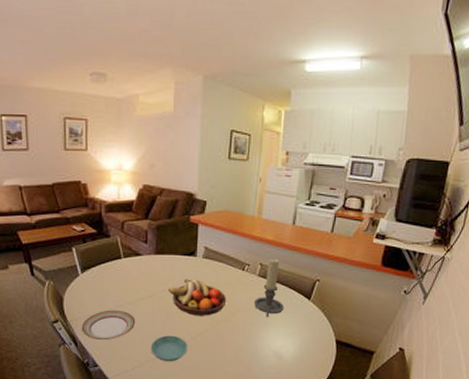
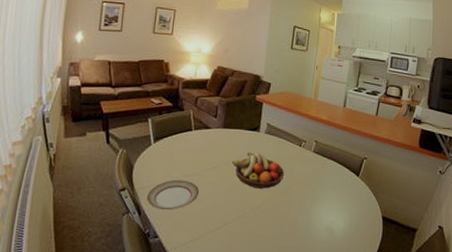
saucer: present [150,335,188,362] -> none [211,207,247,235]
candle holder: present [254,258,285,317] -> none [309,136,336,192]

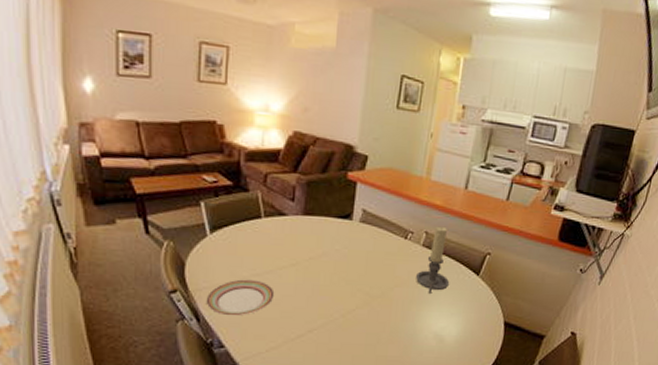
fruit bowl: present [232,152,285,189] -> none [317,246,385,290]
candle holder: none [309,136,336,192] -> present [416,226,450,293]

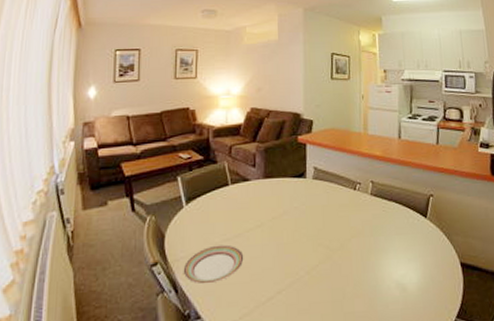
candle holder: present [416,226,450,293] -> none [369,174,402,241]

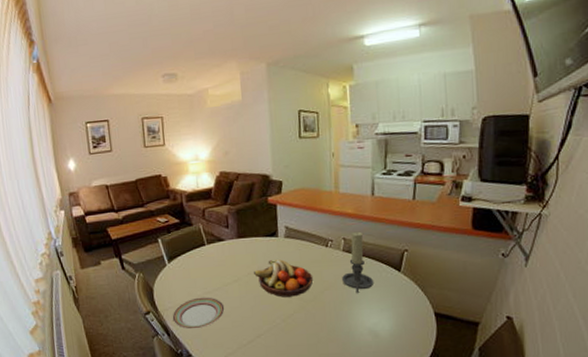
fruit bowl: none [279,203,341,246] -> present [254,259,314,297]
candle holder: none [369,174,402,241] -> present [342,231,374,293]

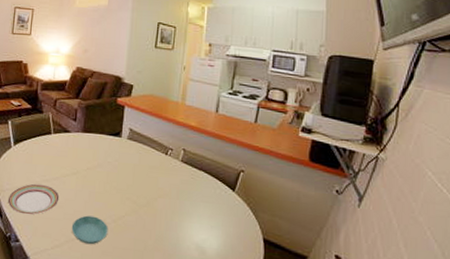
saucer: none [241,319,279,348] -> present [71,215,108,245]
fruit bowl: present [254,259,314,297] -> none [93,159,149,199]
candle holder: present [342,231,374,293] -> none [177,144,208,206]

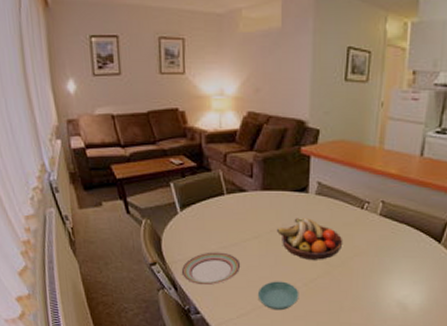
fruit bowl: none [93,159,149,199] -> present [277,218,343,260]

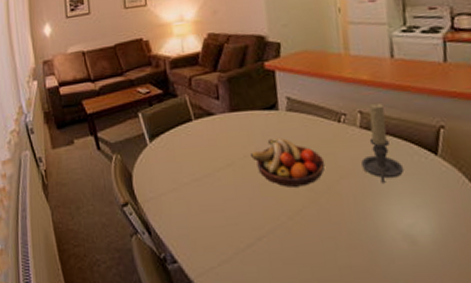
plate: present [181,252,241,286] -> none [154,185,217,227]
saucer: present [257,281,299,311] -> none [238,216,286,254]
candle holder: none [375,195,410,262] -> present [361,102,404,183]

